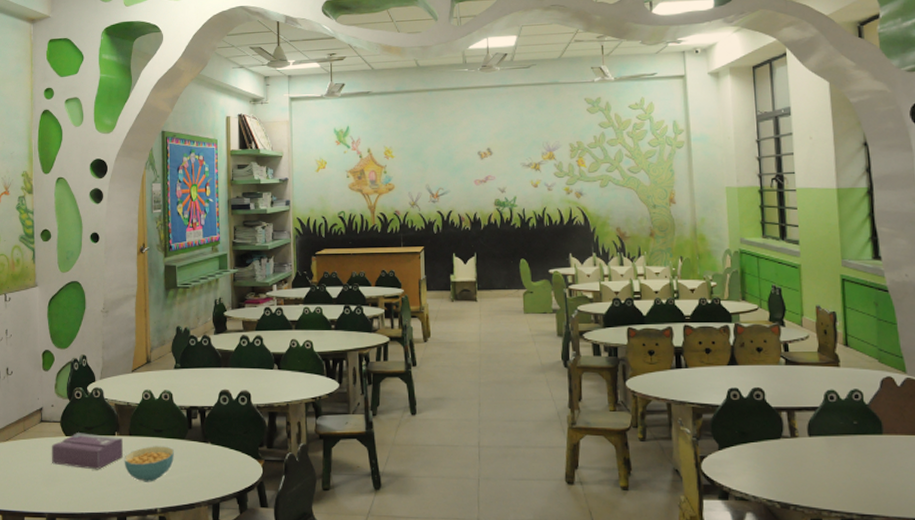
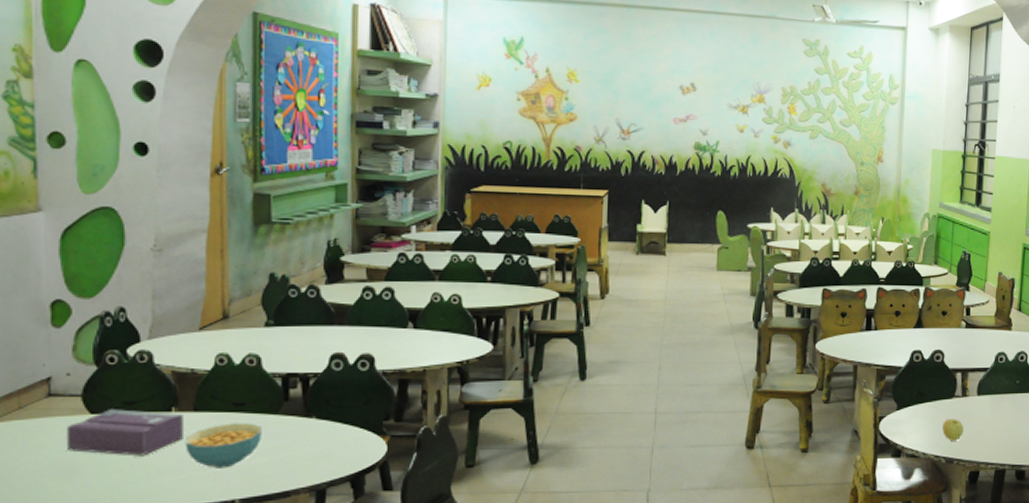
apple: none [772,461,797,485] -> present [942,419,964,441]

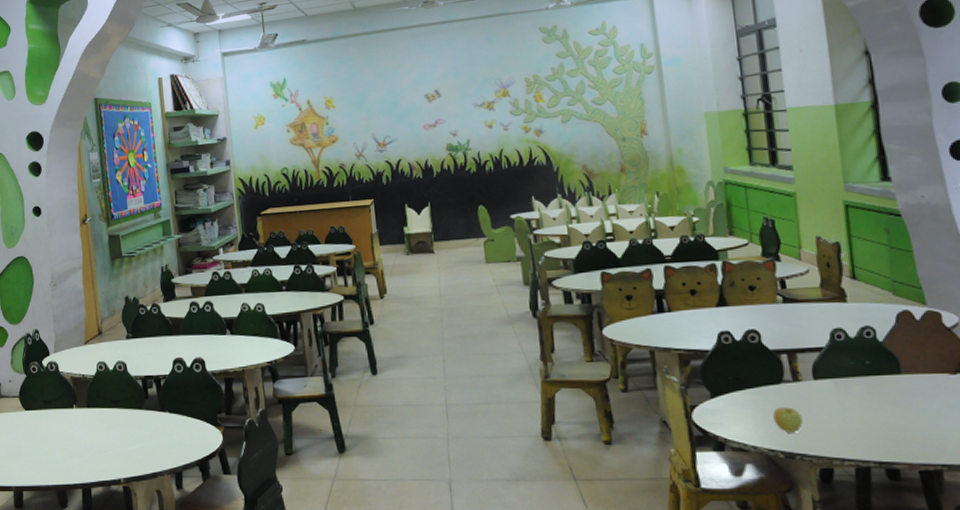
tissue box: present [66,409,185,456] -> none [12,407,84,443]
cereal bowl: present [185,423,262,469] -> none [84,416,133,453]

